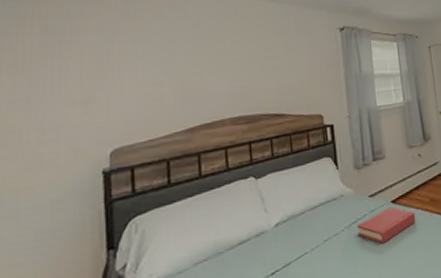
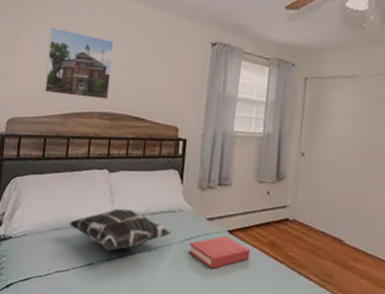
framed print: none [152,36,240,110] -> present [43,27,114,100]
decorative pillow: none [217,211,337,265] -> present [69,208,172,251]

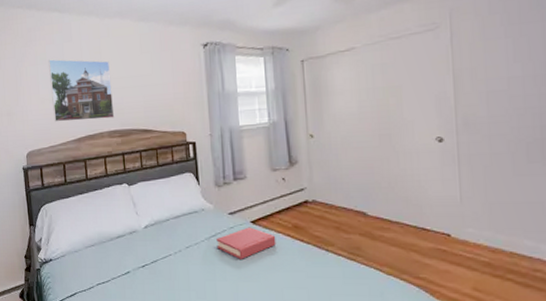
decorative pillow: present [69,208,172,251] -> none [101,217,197,258]

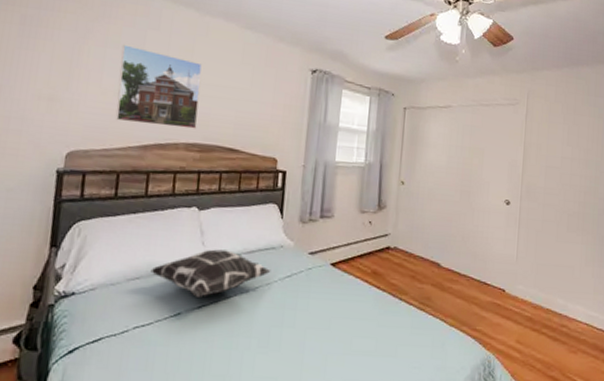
decorative pillow: none [101,217,197,258] -> present [150,249,271,297]
hardback book: present [216,227,276,259] -> none [290,269,354,304]

